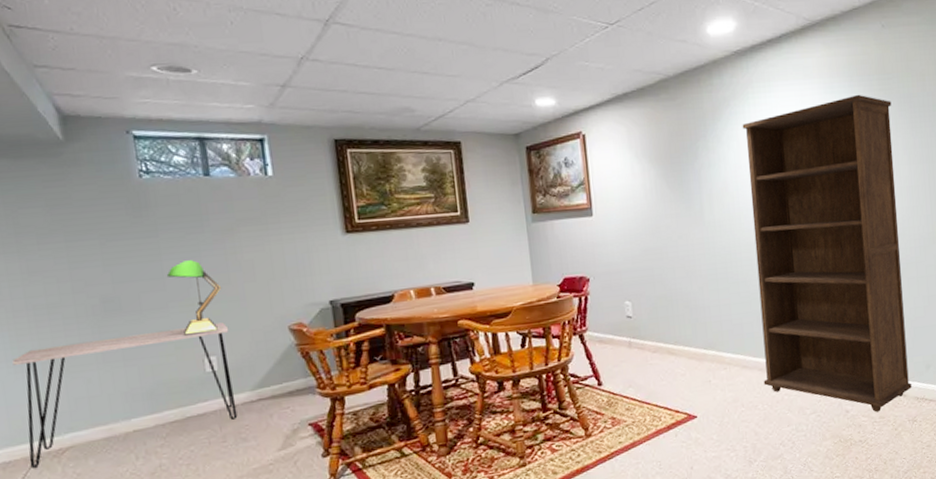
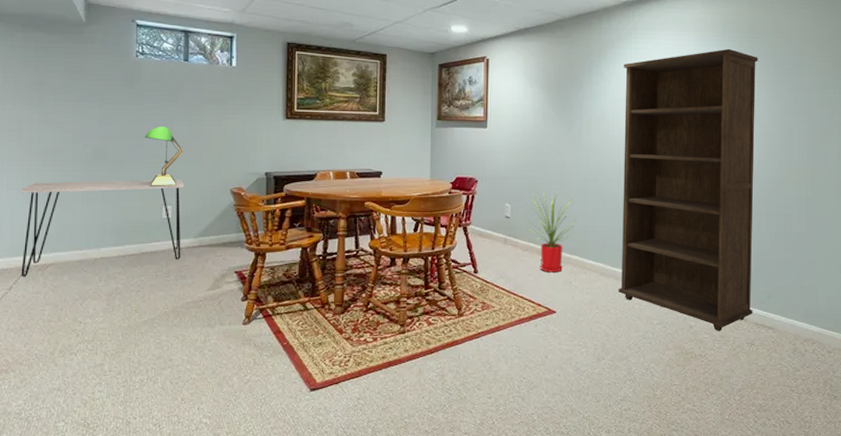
house plant: none [644,281,710,374] -> present [521,191,576,273]

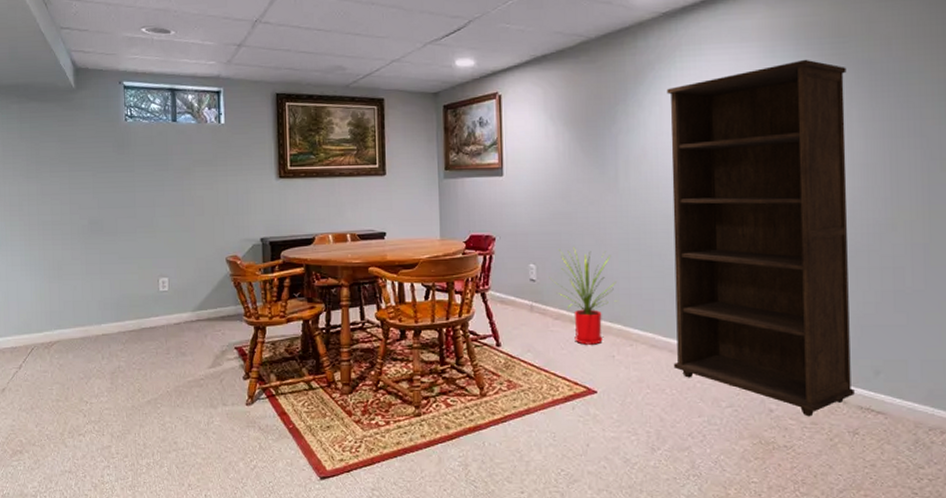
desk: present [21,179,185,277] -> none [25,249,180,355]
table lamp: present [144,126,184,186] -> none [137,193,177,257]

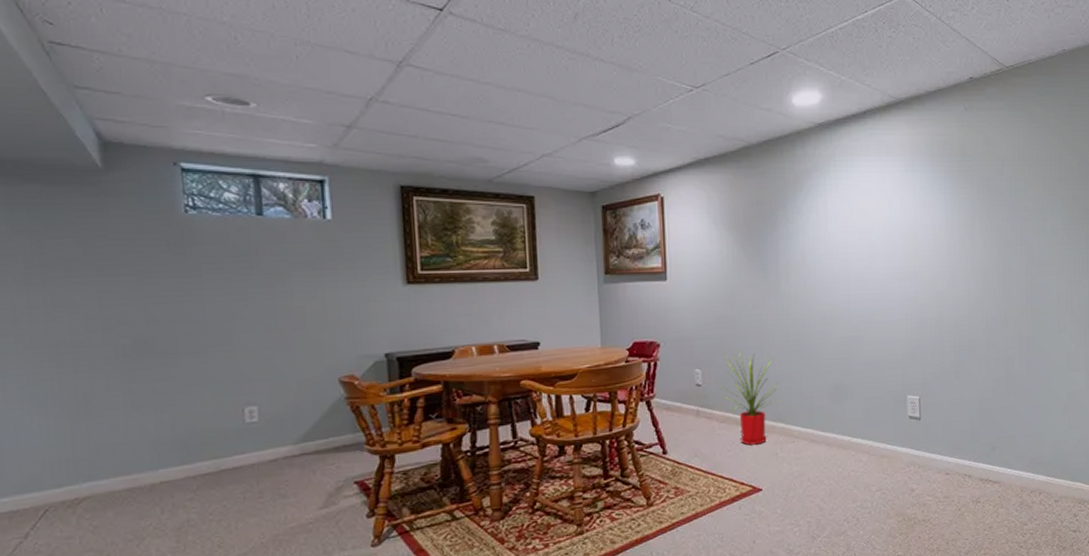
bookcase: present [666,59,855,417] -> none [822,174,977,492]

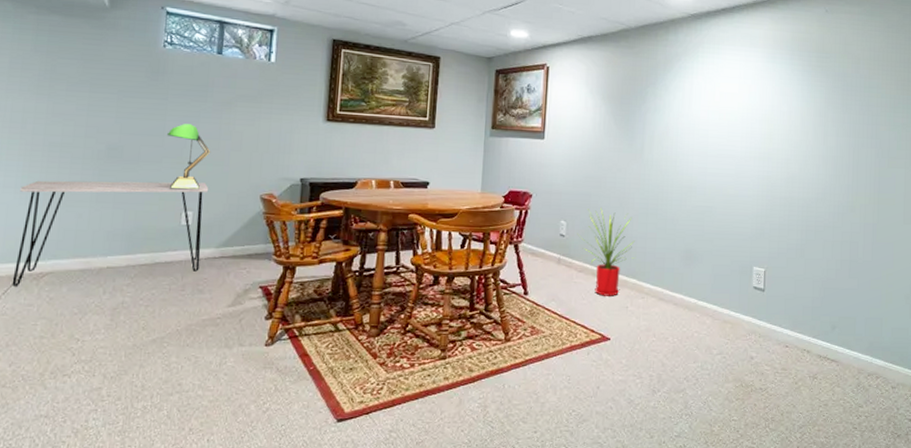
desk: none [28,371,277,518] -> present [12,180,209,286]
table lamp: none [208,303,269,383] -> present [166,124,211,190]

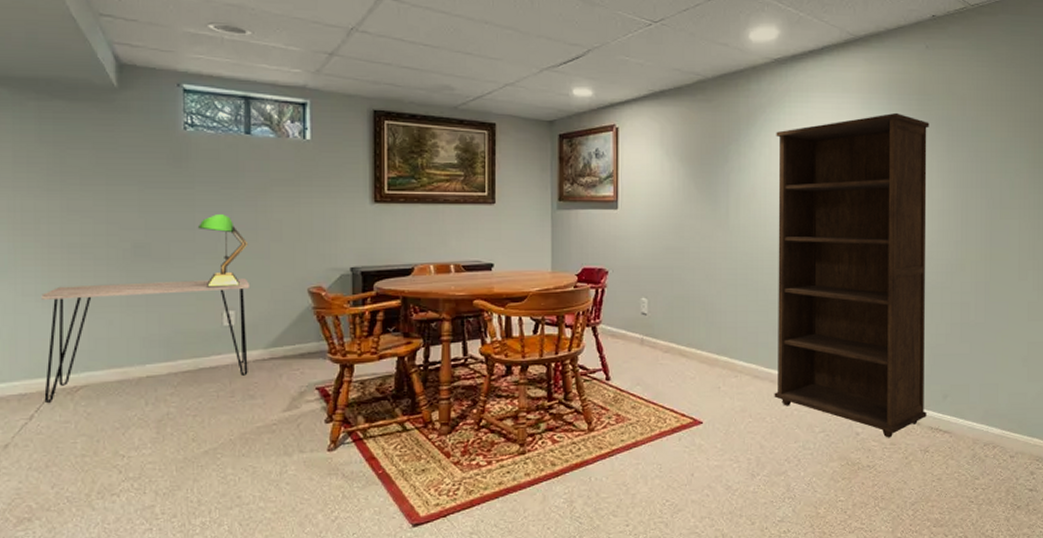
house plant: present [577,208,635,296] -> none [660,281,724,377]
bookcase: none [676,67,827,363] -> present [774,112,929,438]

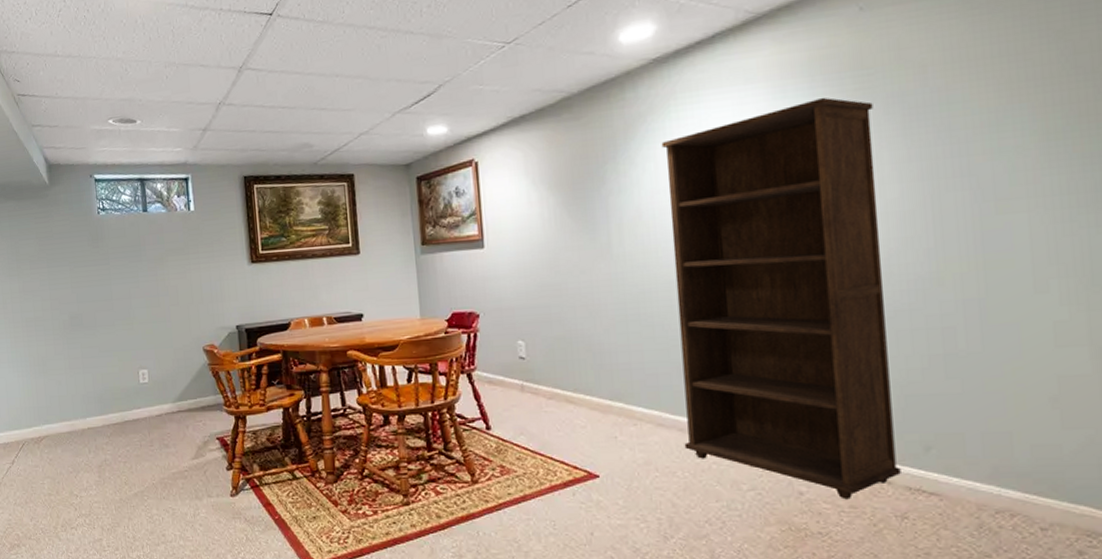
desk: present [41,278,251,403] -> none [12,340,162,450]
table lamp: present [197,214,249,287] -> none [114,285,153,350]

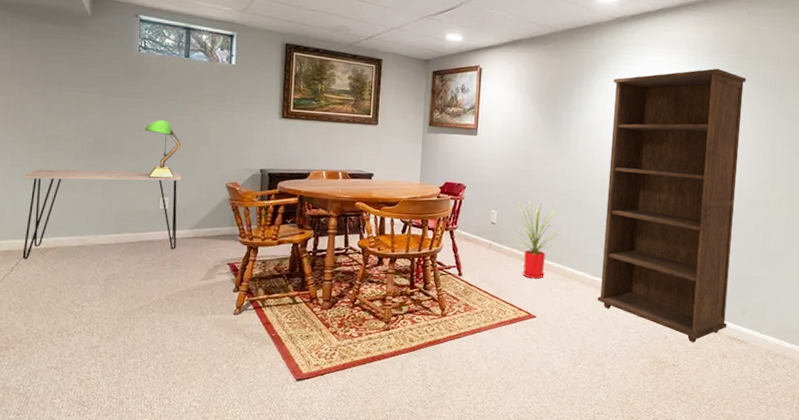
desk: none [12,340,162,450] -> present [22,169,182,259]
table lamp: none [114,285,153,350] -> present [144,120,183,178]
house plant: none [539,321,617,426] -> present [506,199,560,279]

